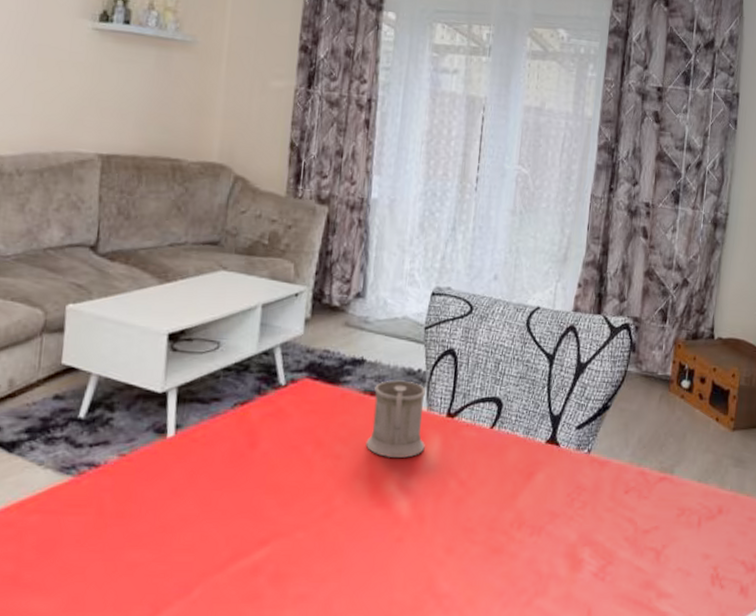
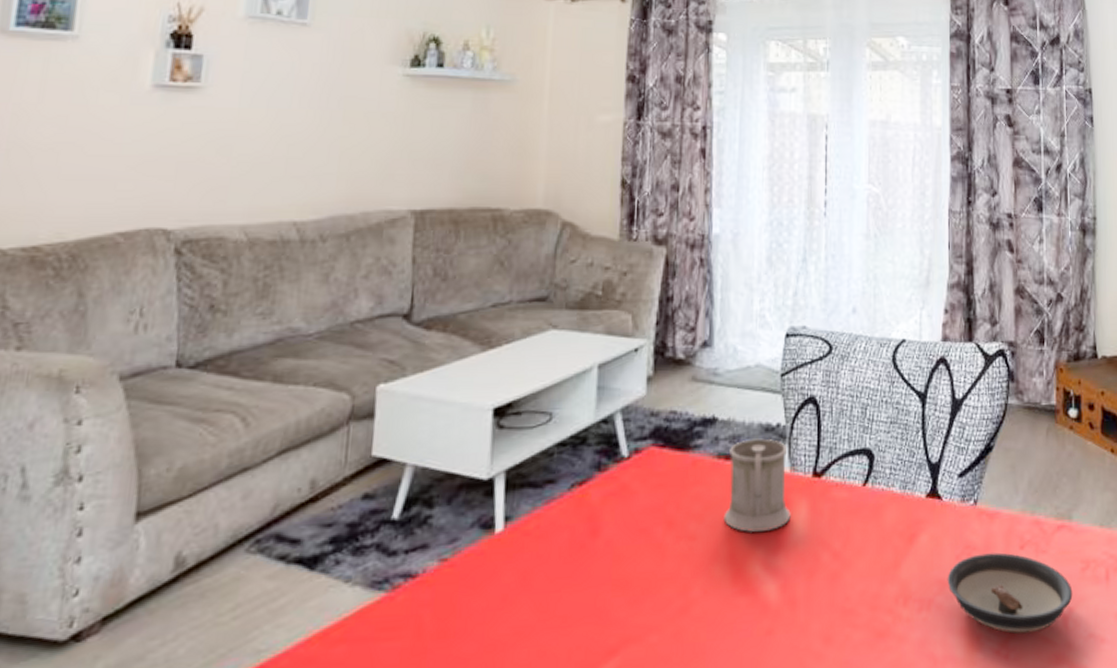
saucer: none [557,494,667,562] -> present [947,552,1073,634]

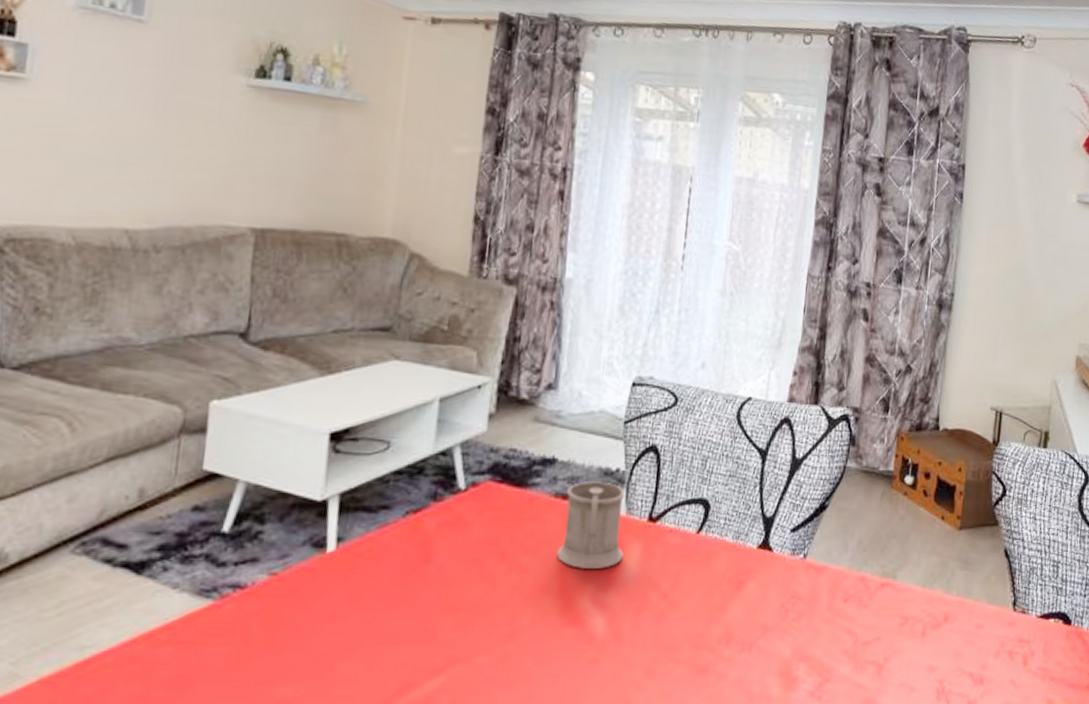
saucer: present [947,552,1073,634] -> none [770,604,890,679]

